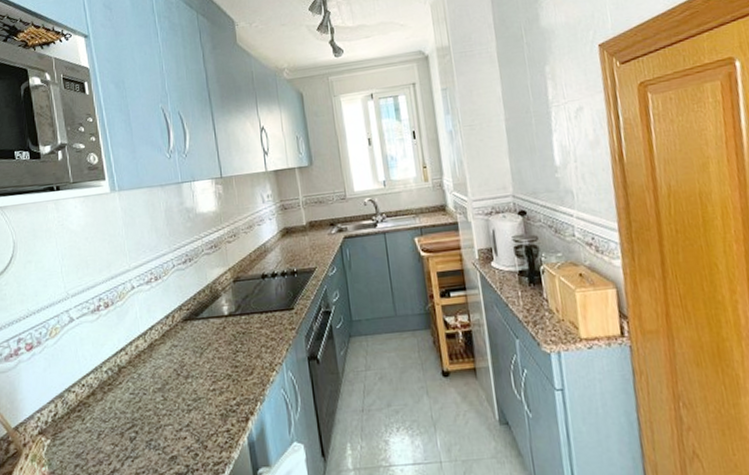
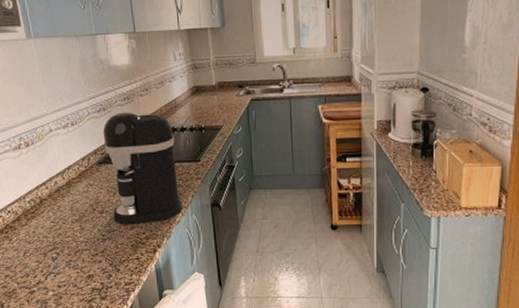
coffee maker: none [188,260,277,390] -> present [102,112,183,225]

